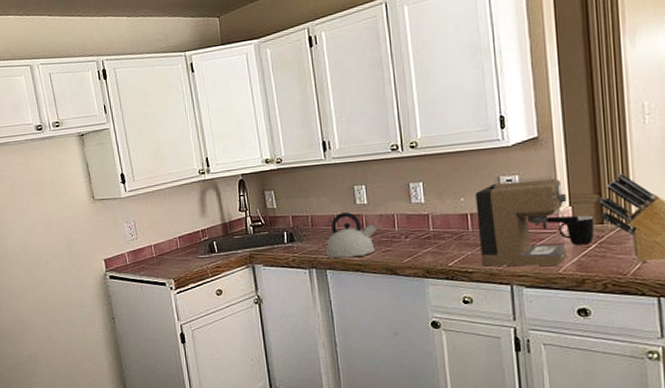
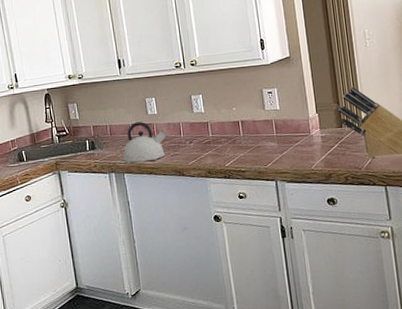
coffee maker: present [475,176,580,267] -> none [244,89,325,166]
mug: present [558,215,595,246] -> none [309,121,336,146]

